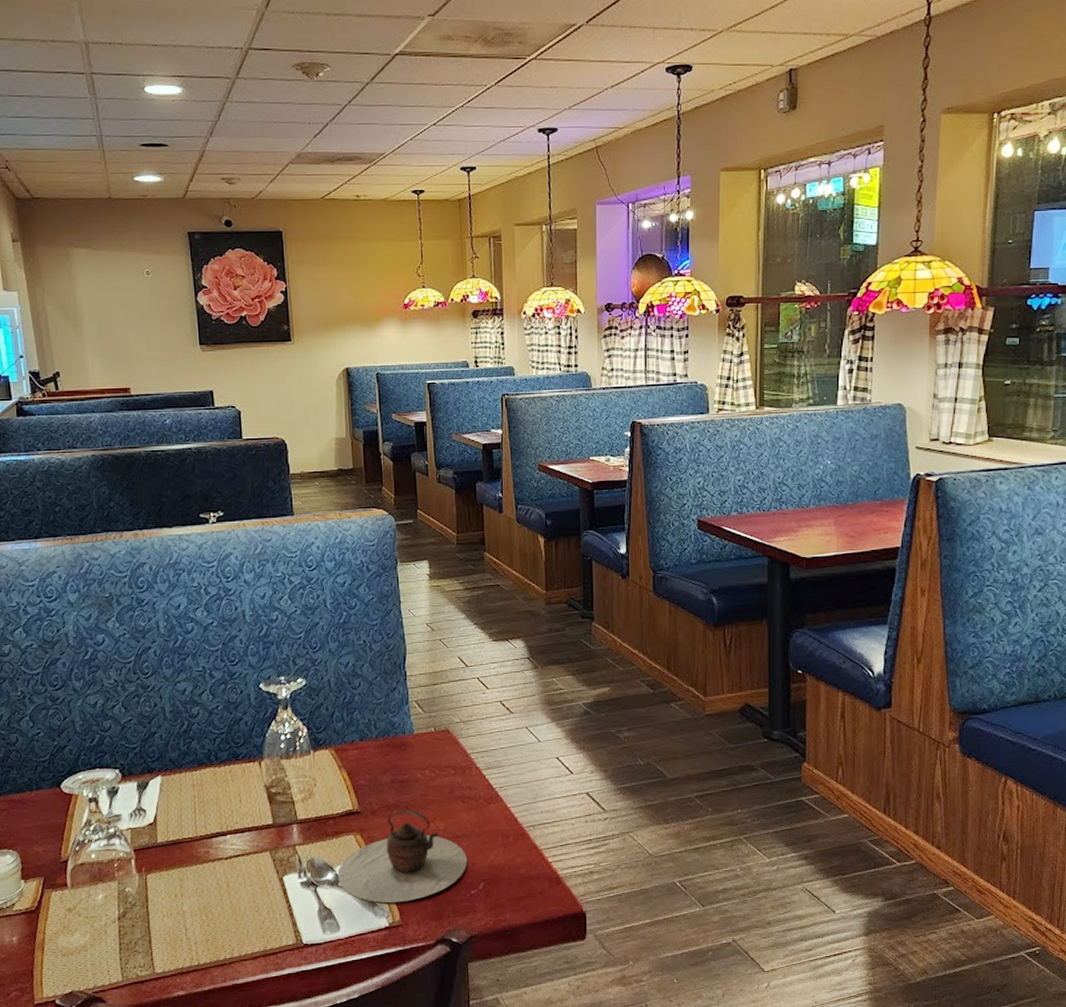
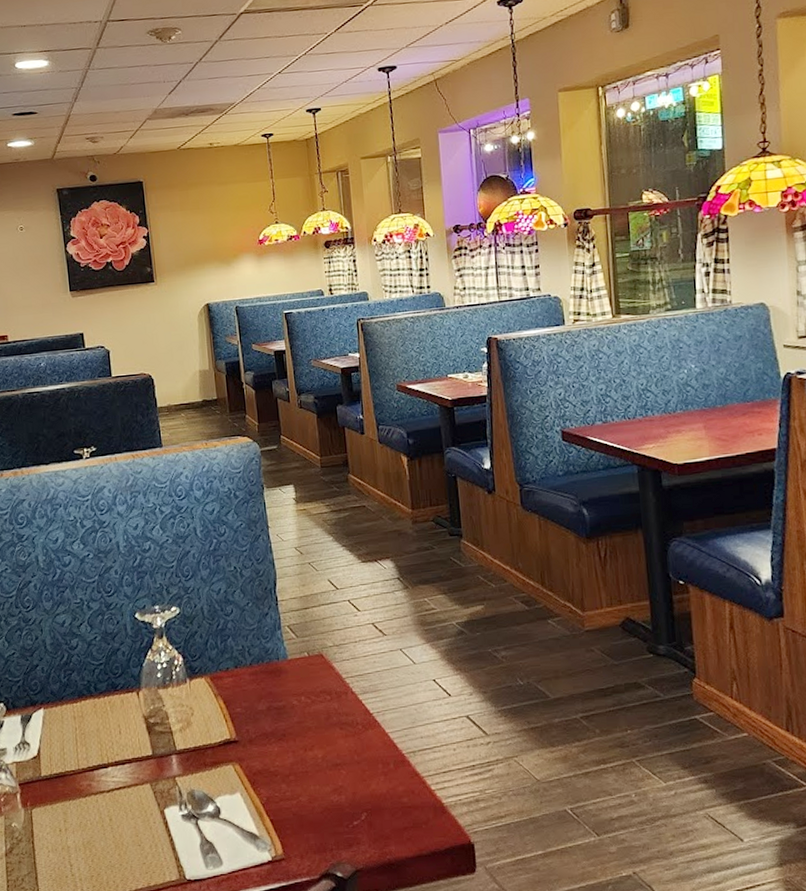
teapot: present [338,809,468,903] -> none [218,737,349,836]

